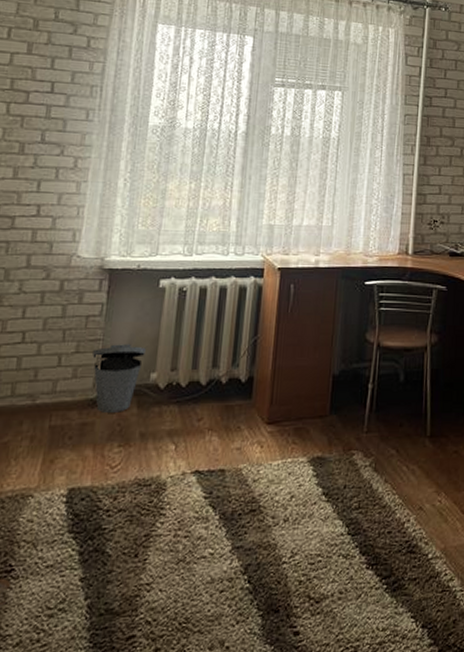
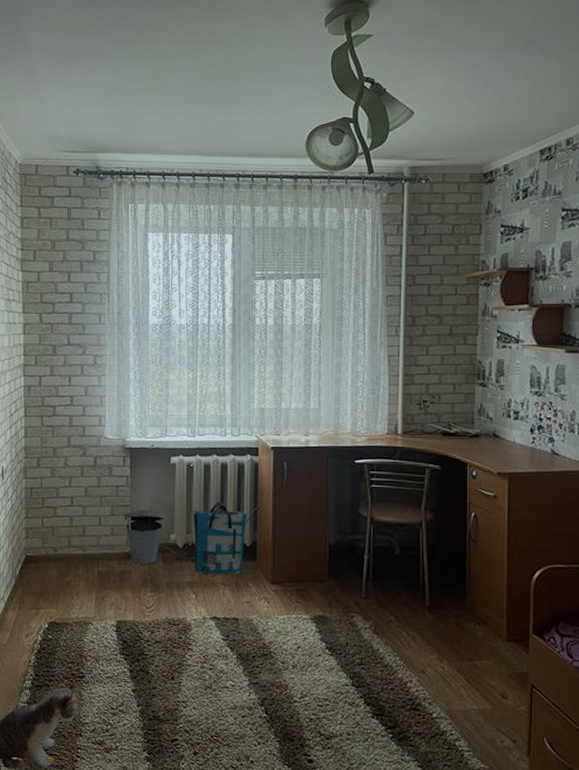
tote bag: none [177,331,245,419] -> present [192,502,247,575]

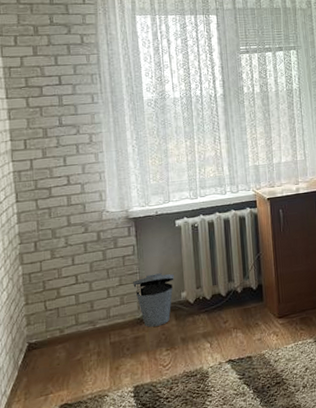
tote bag: present [192,502,247,575] -> none [201,254,252,323]

